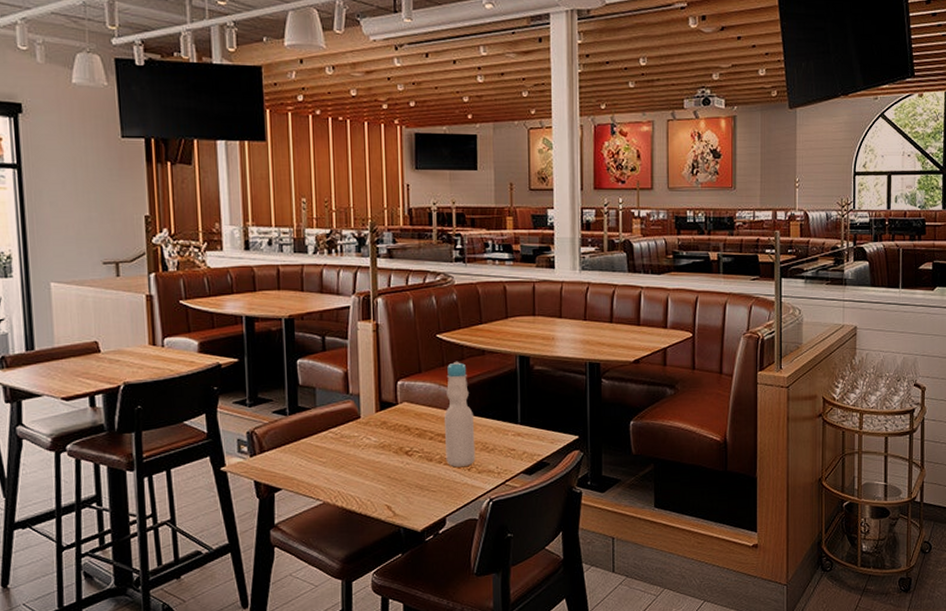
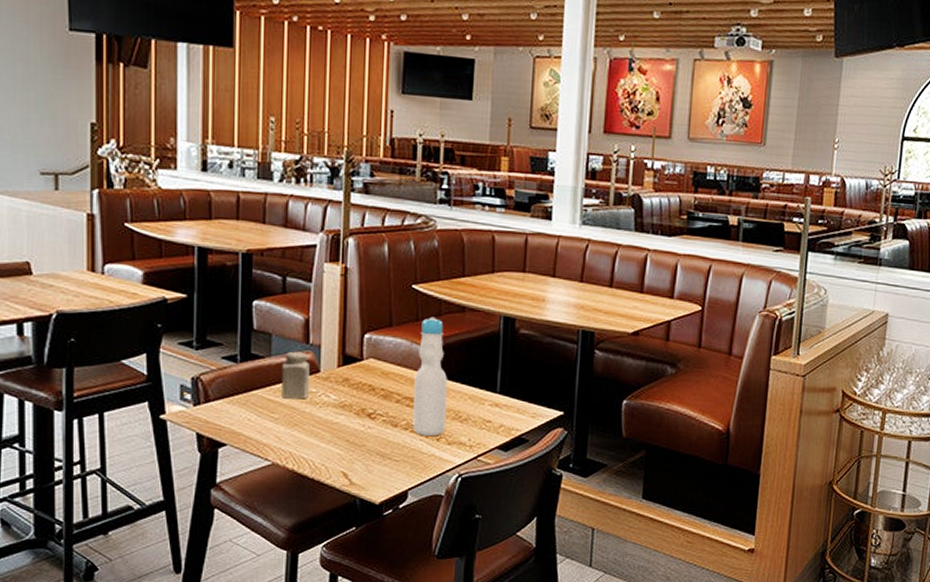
salt shaker: none [325,401,352,444] -> present [281,351,310,399]

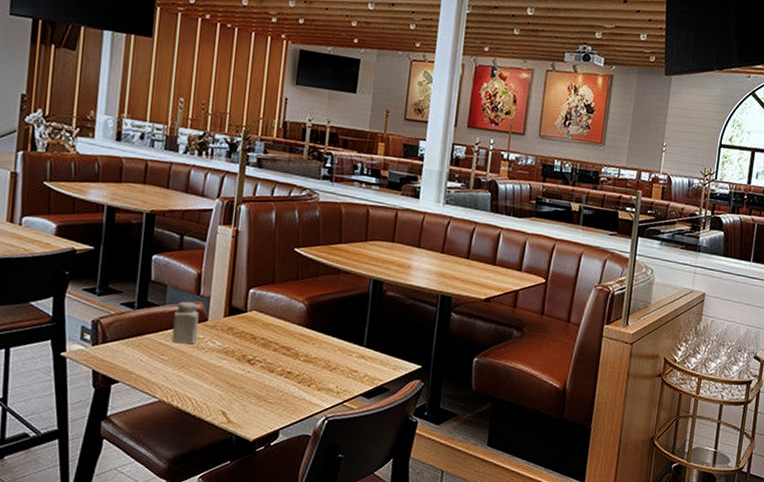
bottle: present [413,316,448,437] -> none [287,276,321,383]

